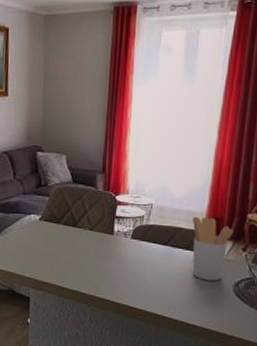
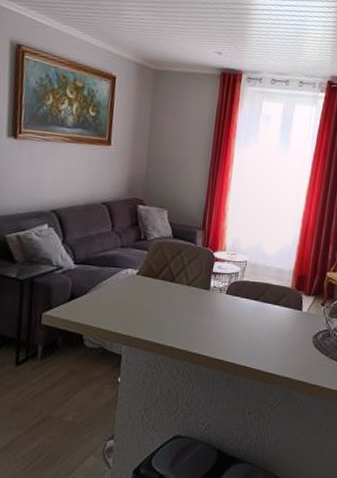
utensil holder: present [192,216,234,281] -> none [279,273,315,334]

